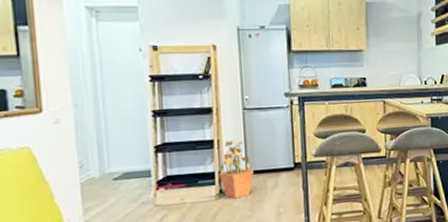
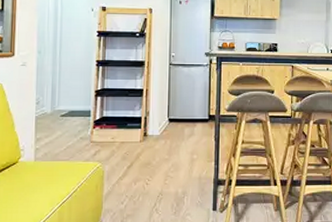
potted plant: present [219,138,254,199] -> none [145,89,174,142]

